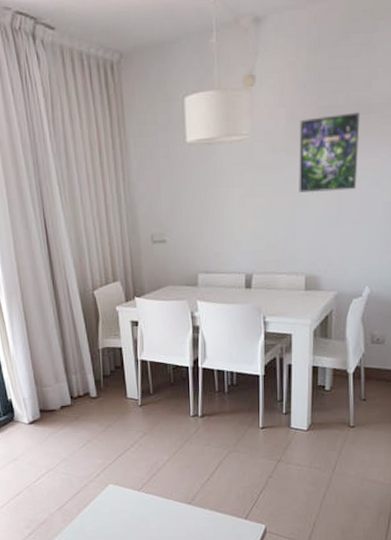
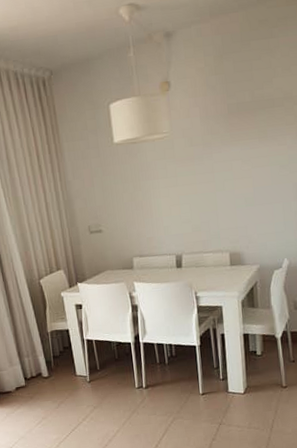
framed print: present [299,112,360,193] -> none [213,107,268,180]

